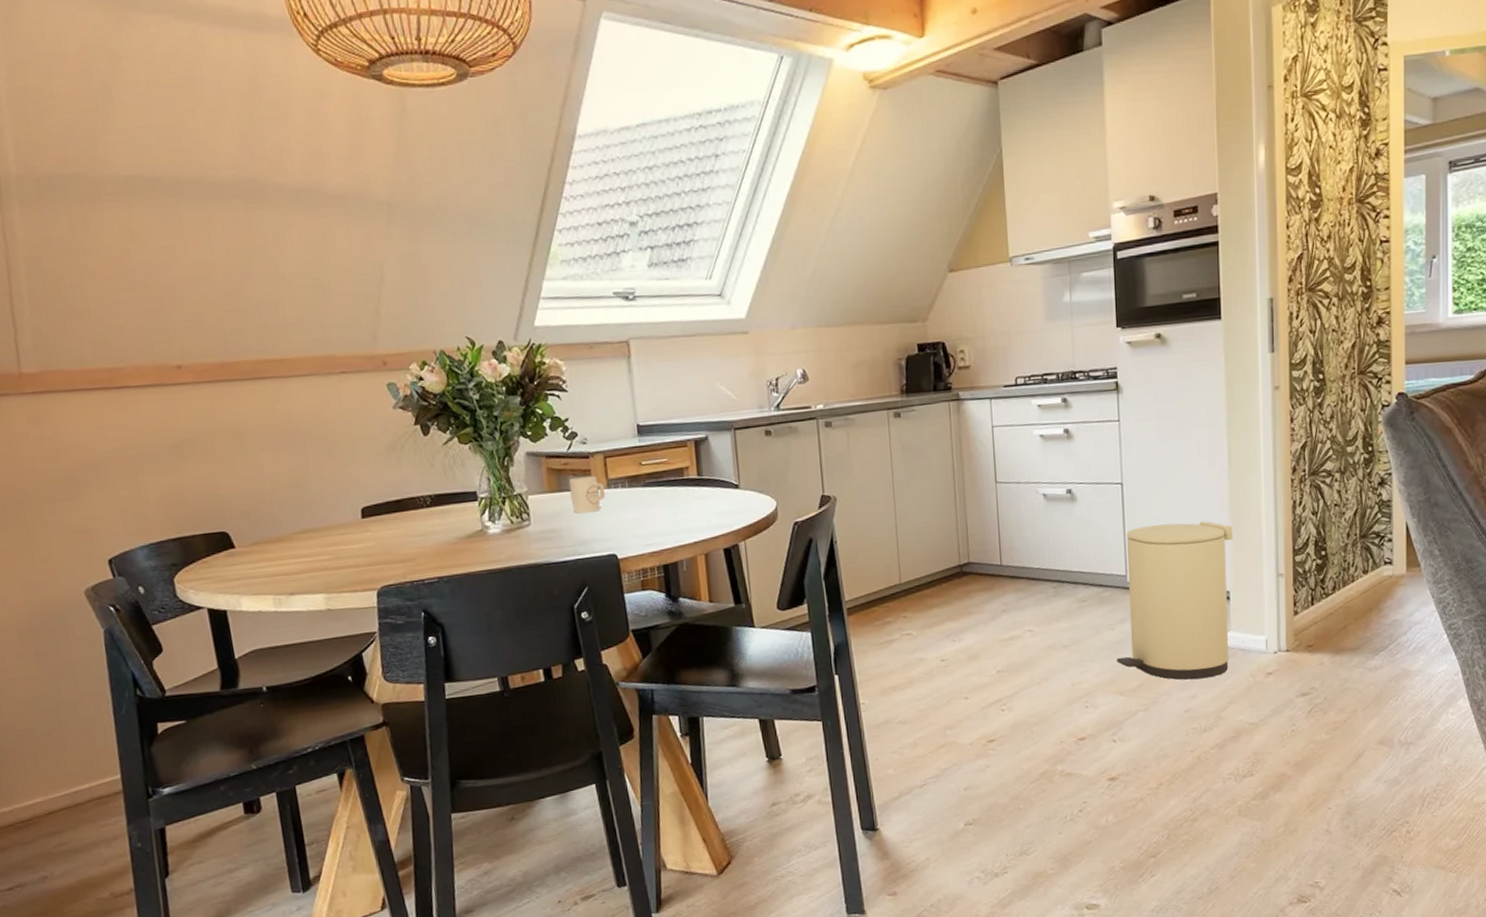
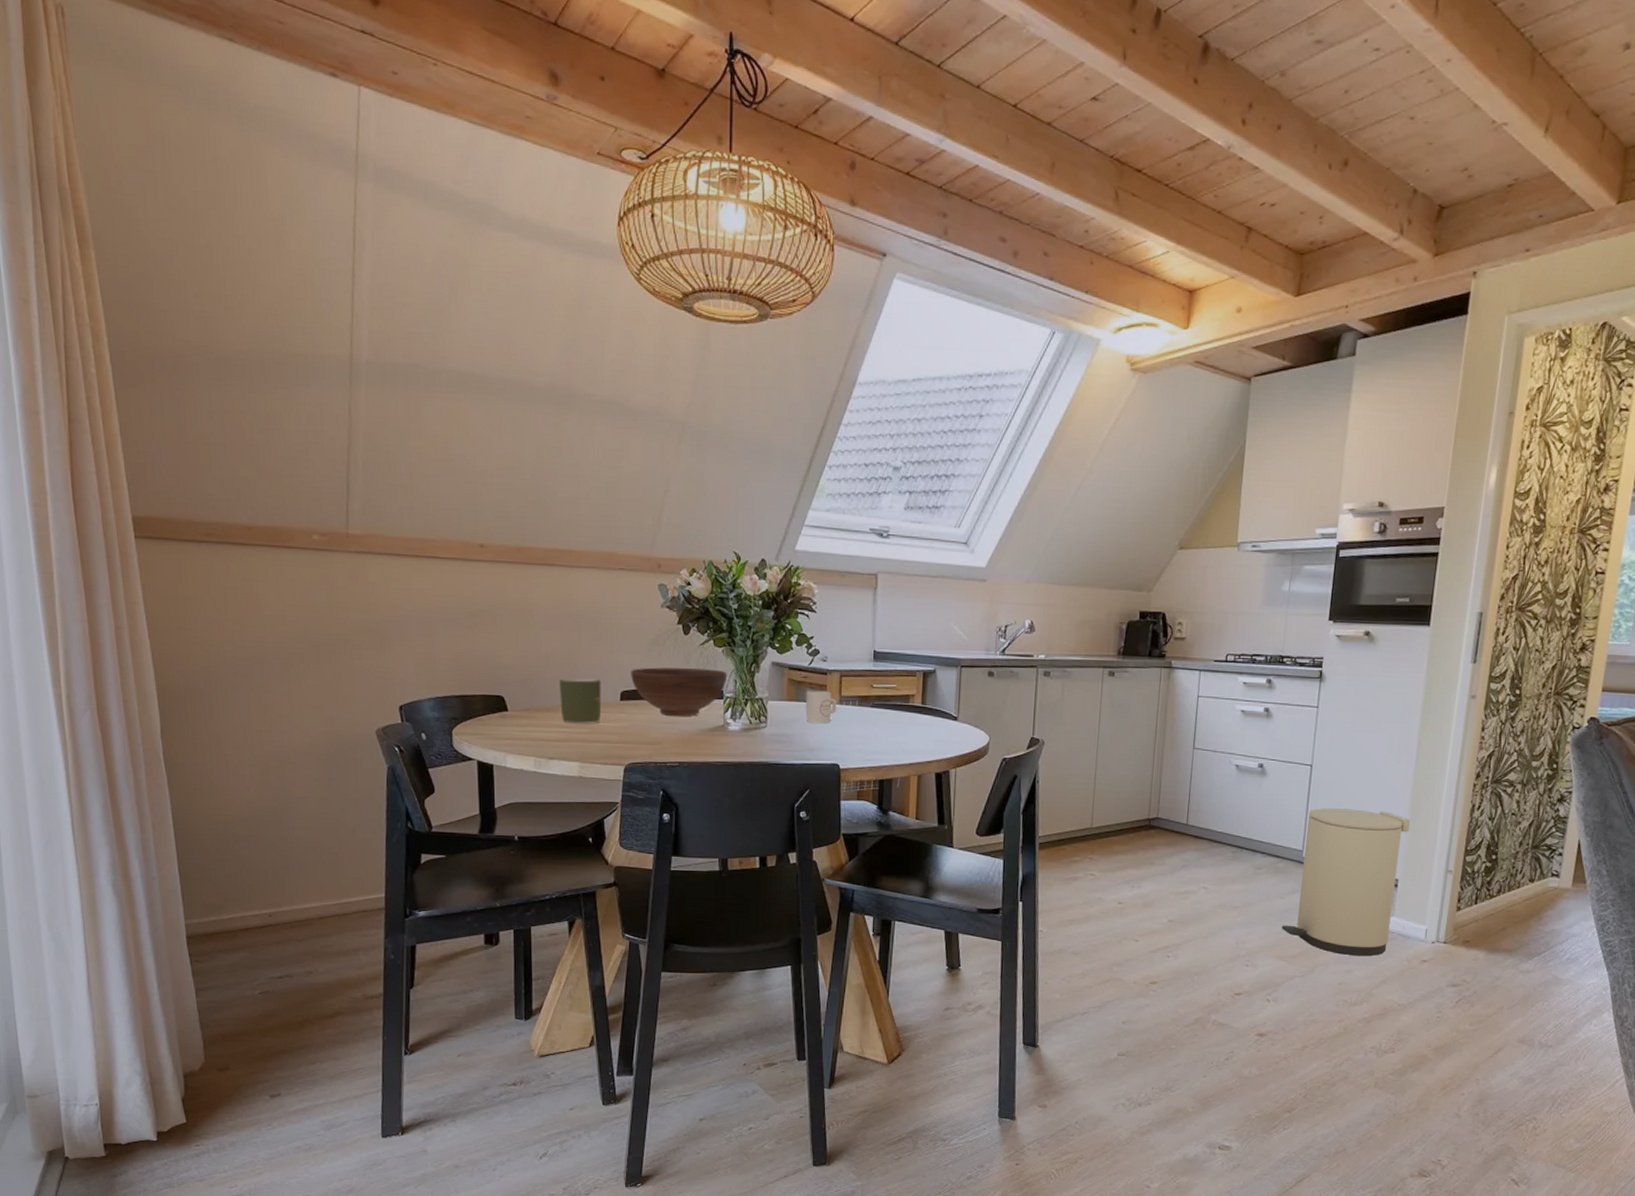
mug: none [288,498,343,553] -> present [559,678,602,725]
bowl: none [369,469,479,528] -> present [631,667,728,717]

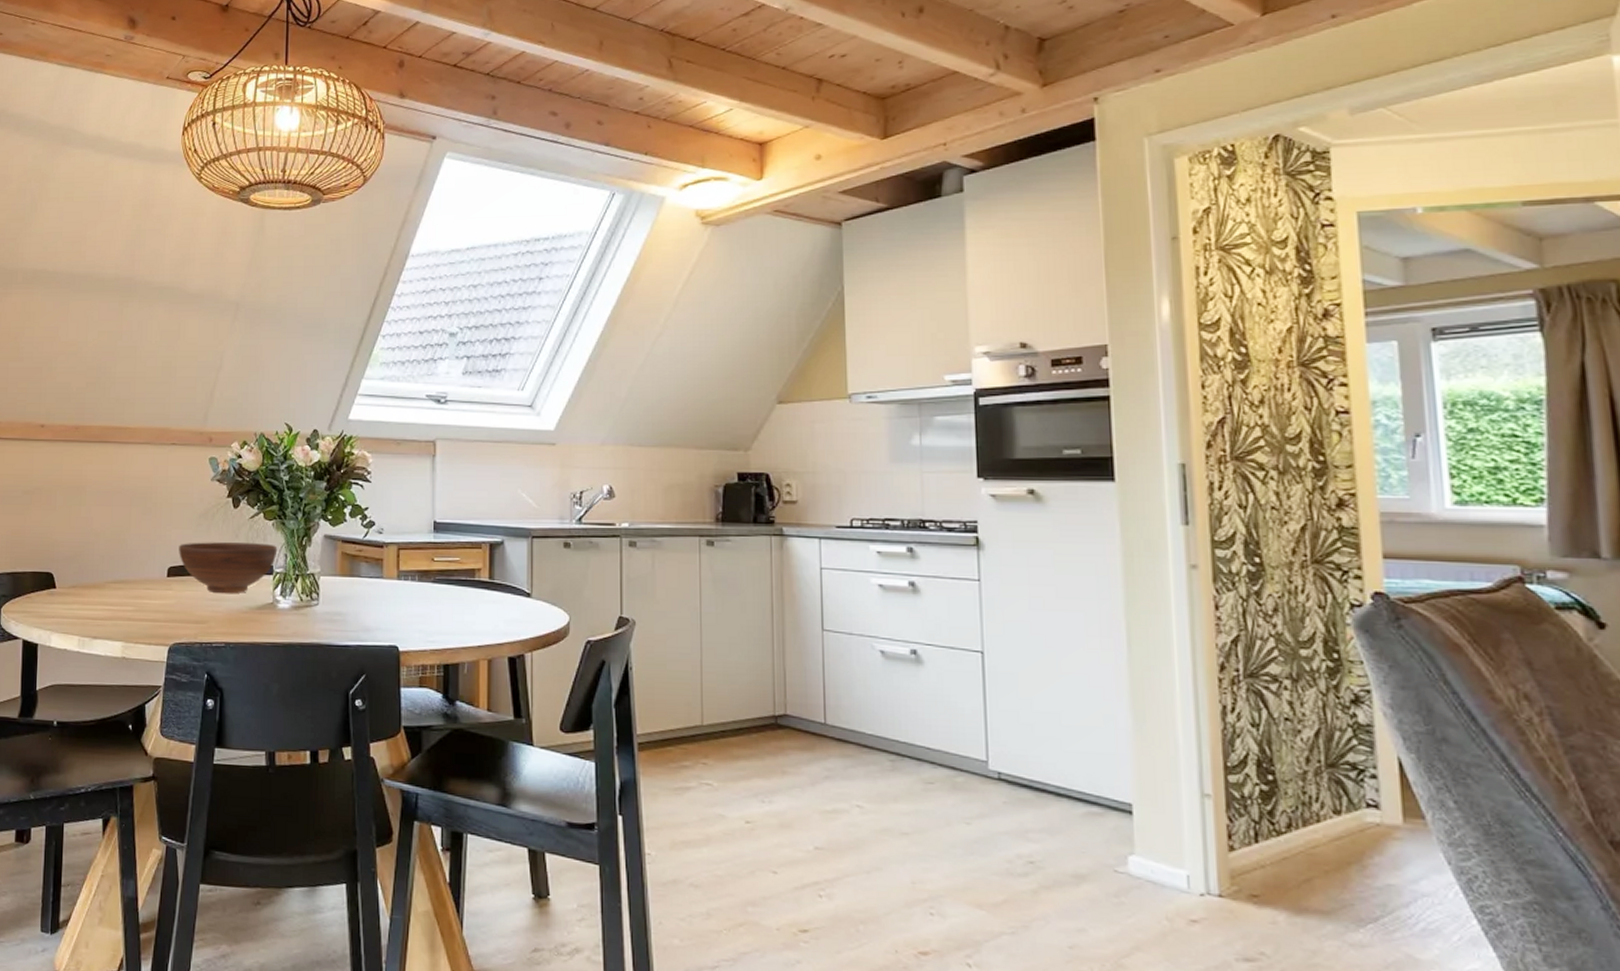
mug: present [559,678,602,725] -> none [107,554,149,603]
mug: present [805,690,837,725] -> none [360,564,395,602]
pedal bin: present [1281,808,1411,956] -> none [972,706,1136,910]

